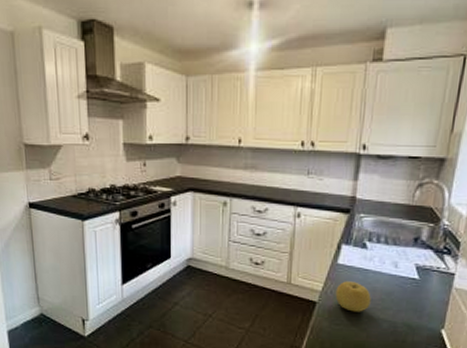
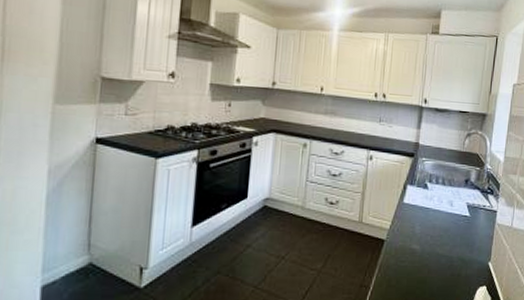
fruit: present [335,281,371,312] -> none [401,219,432,249]

